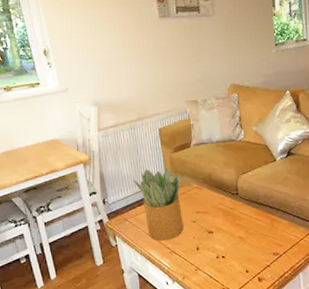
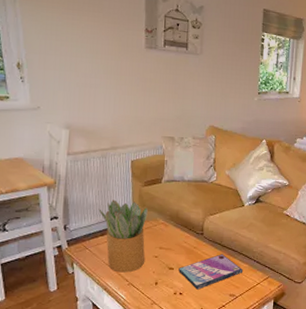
video game case: none [218,212,284,251] -> present [178,254,244,290]

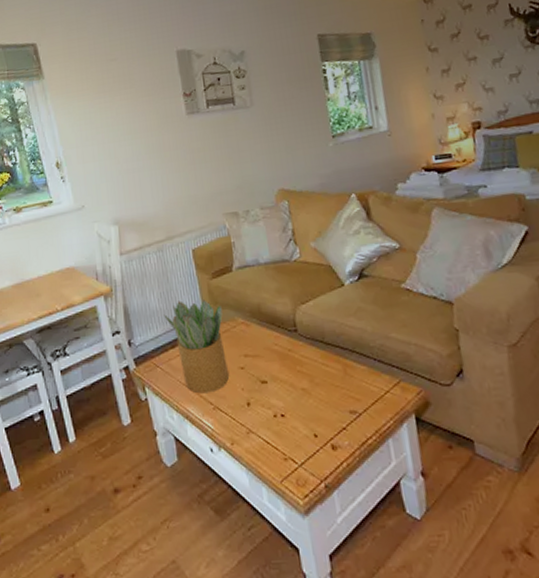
video game case: present [178,254,244,290] -> none [273,355,362,408]

